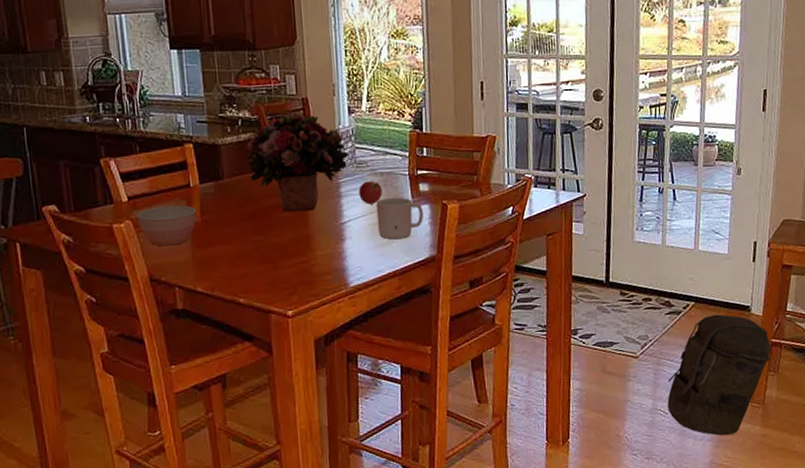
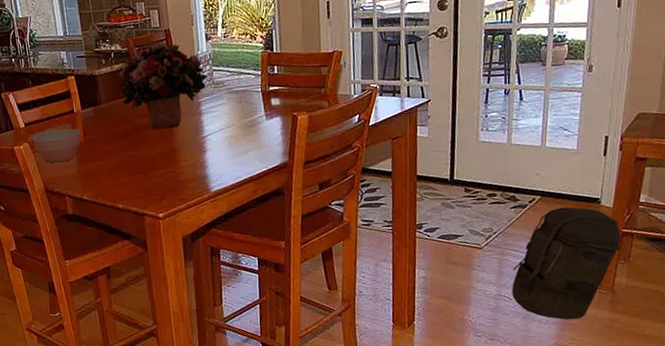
fruit: present [358,181,382,204] -> none [217,98,238,120]
mug: present [376,197,424,240] -> none [232,111,276,150]

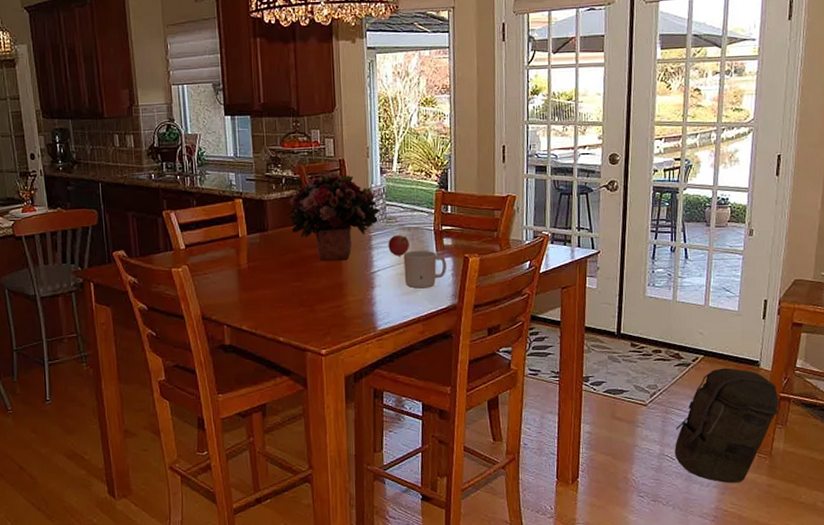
bowl: present [32,128,81,164] -> none [192,253,244,289]
fruit: none [217,98,238,120] -> present [388,235,409,256]
mug: none [232,111,276,150] -> present [403,250,447,289]

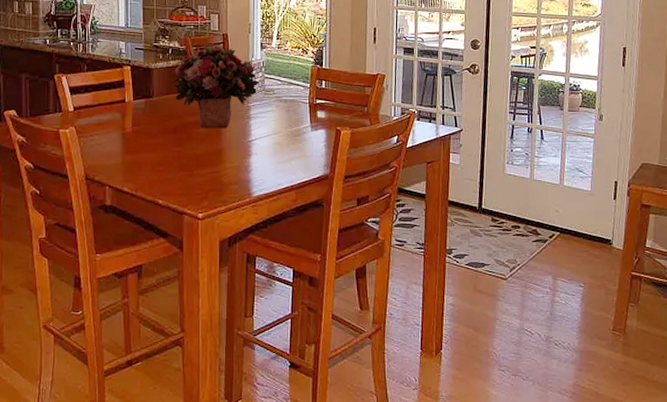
fruit: present [388,235,409,256] -> none [265,106,285,126]
mug: present [403,250,447,289] -> none [279,121,320,158]
backpack: present [674,368,779,484] -> none [533,245,632,360]

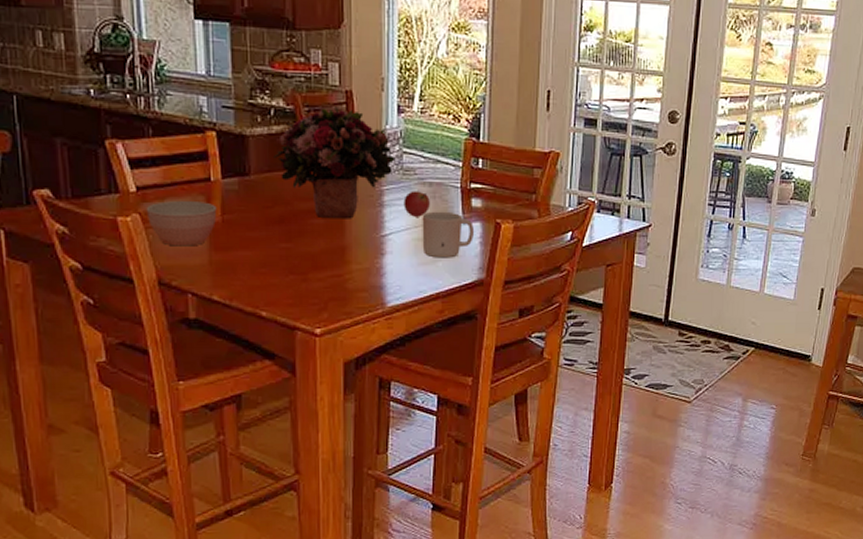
bowl: none [79,117,129,151] -> present [146,201,217,247]
fruit: none [265,106,285,126] -> present [404,191,430,217]
mug: none [279,121,320,158] -> present [422,211,475,258]

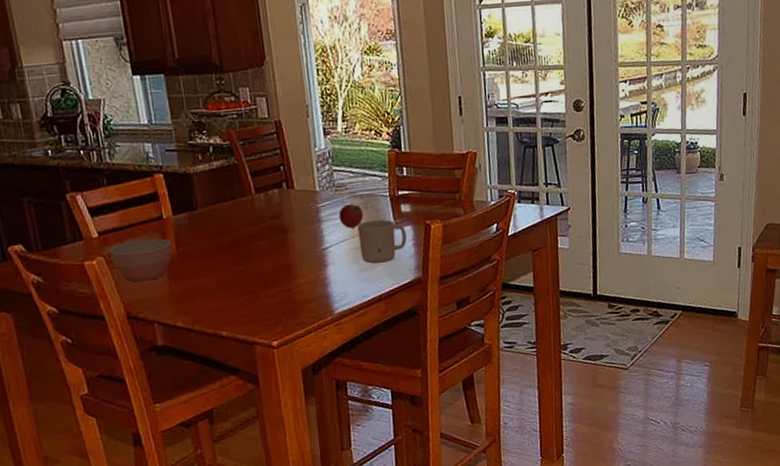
bouquet: present [274,106,396,219] -> none [217,137,327,240]

